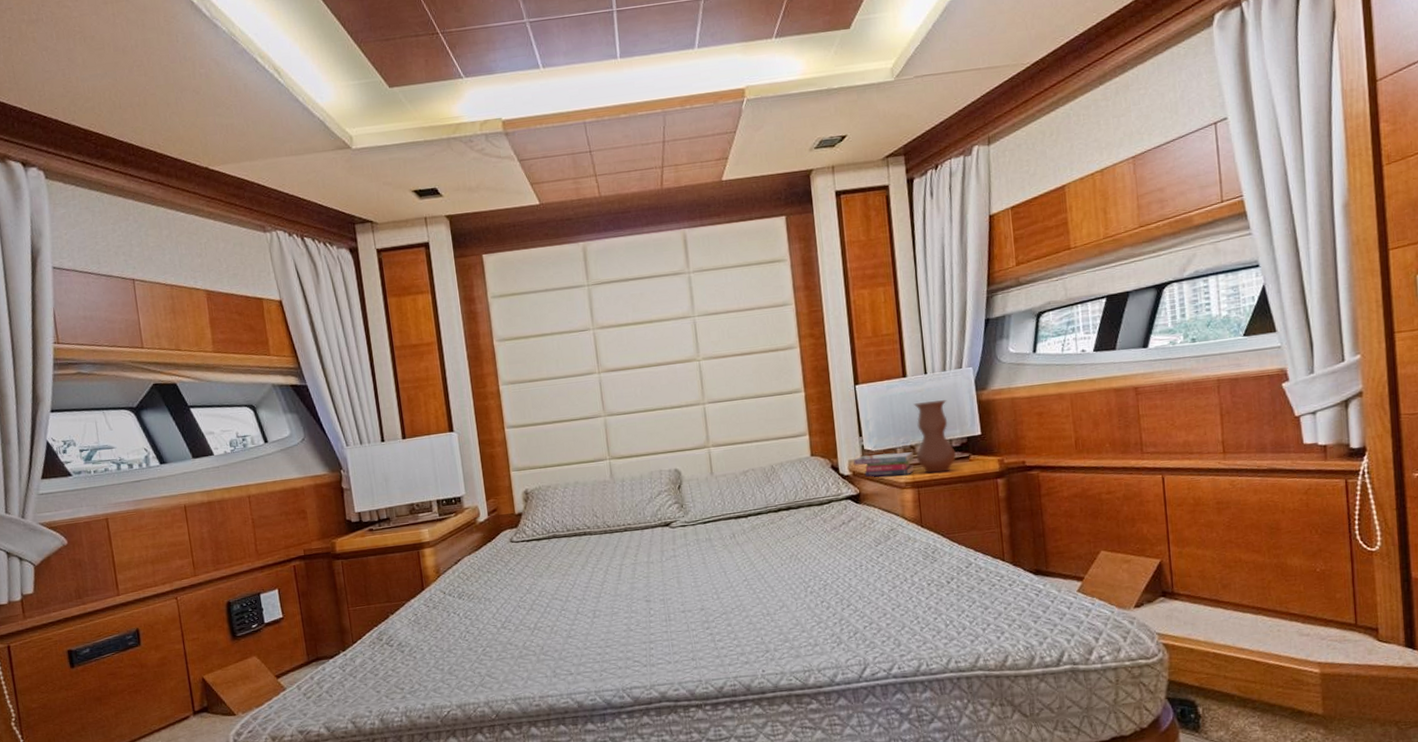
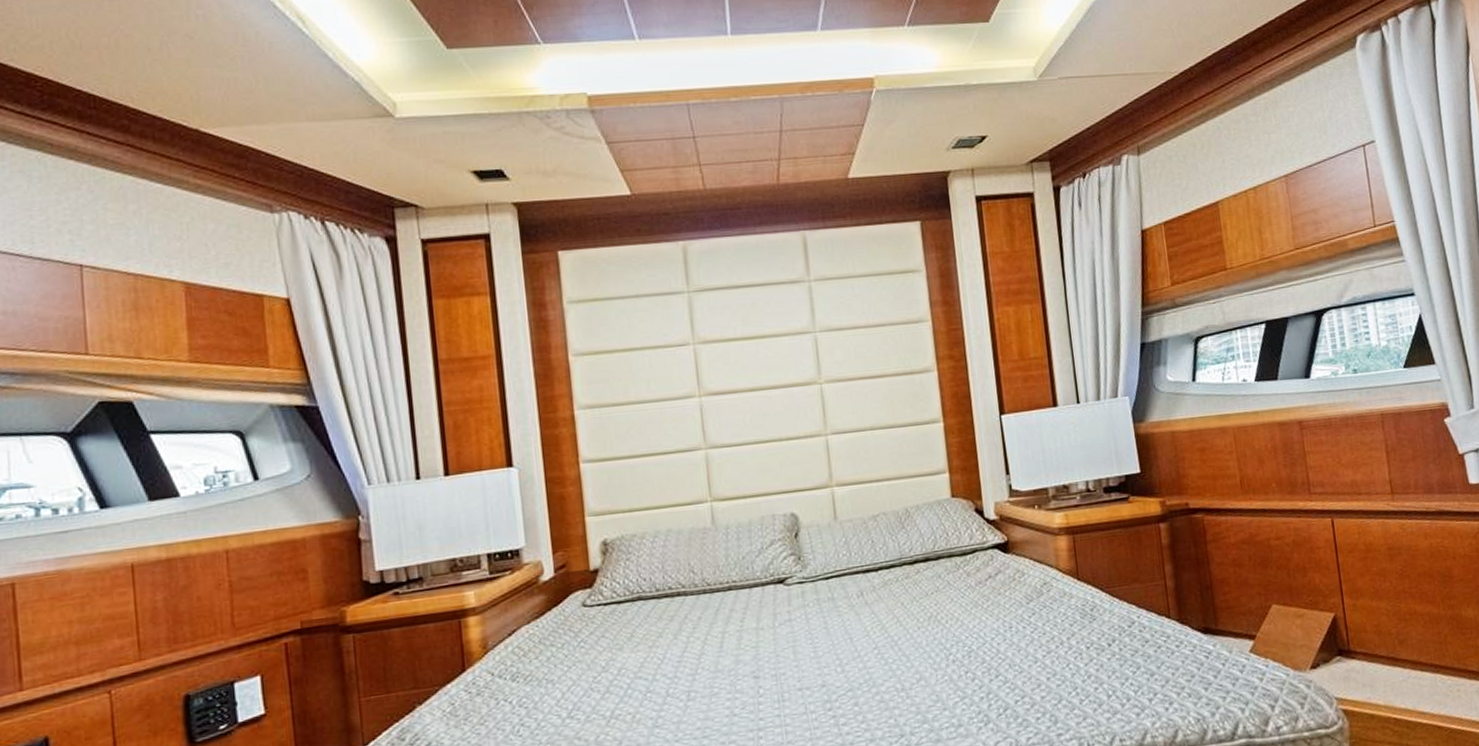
books: present [853,452,915,478] -> none [1000,492,1069,523]
vase: present [913,400,956,473] -> none [1065,433,1114,517]

